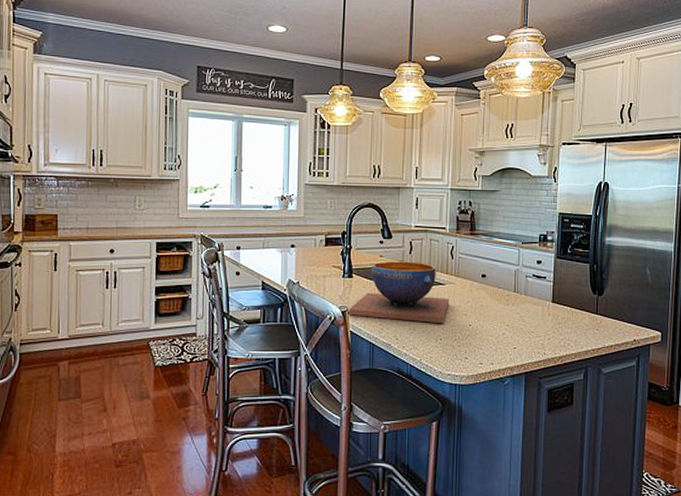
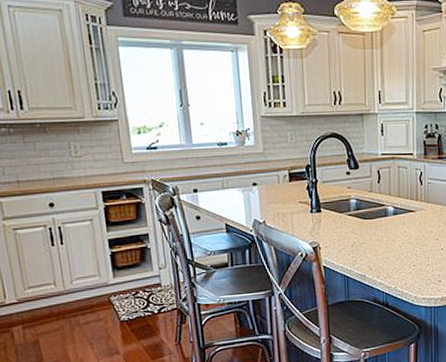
decorative bowl: present [349,261,449,323] -> none [320,191,421,251]

